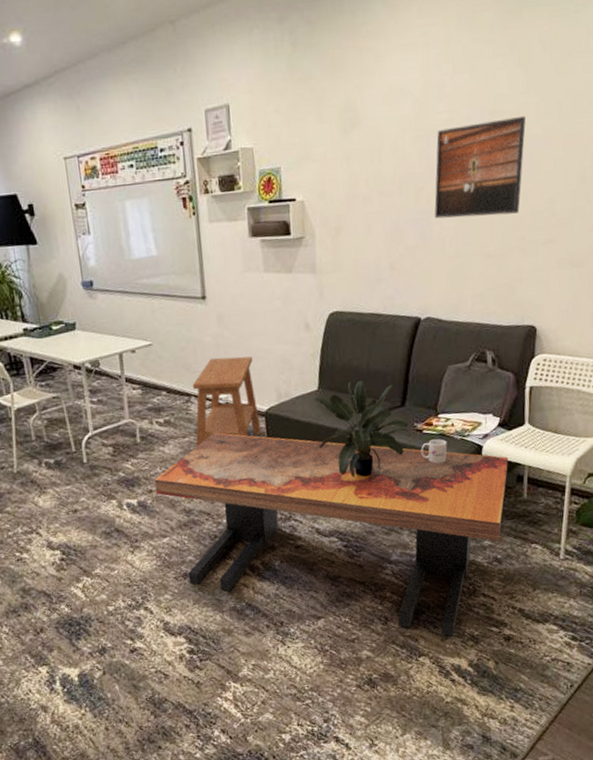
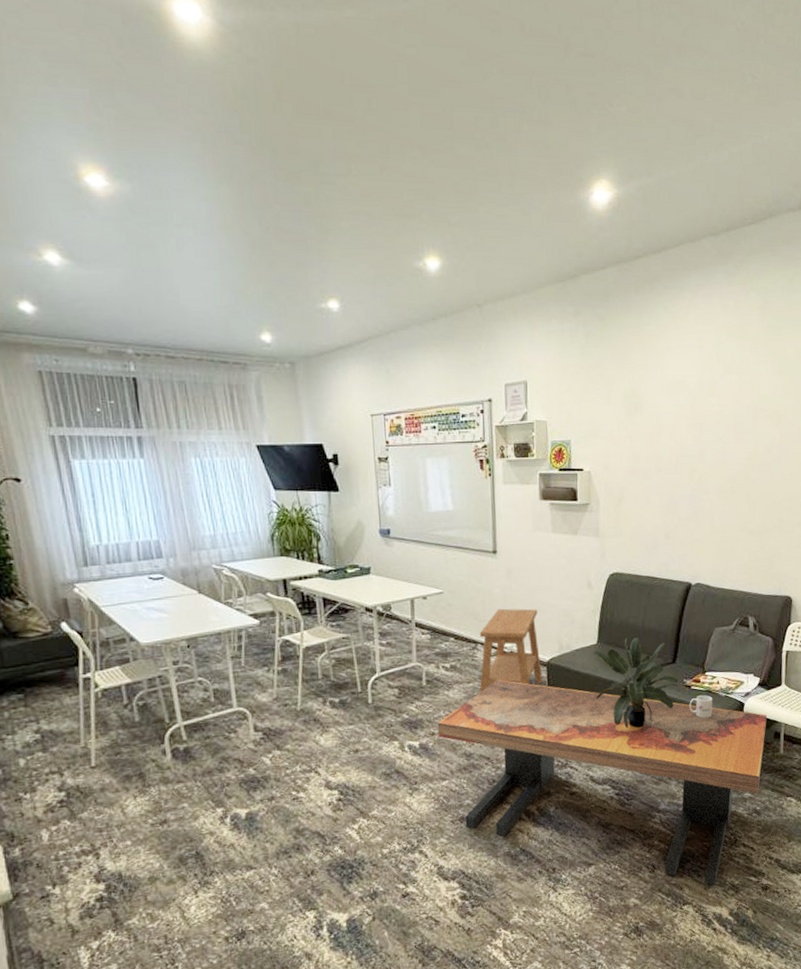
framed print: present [434,115,526,219] -> none [705,414,784,497]

